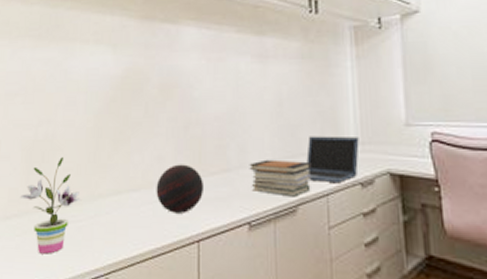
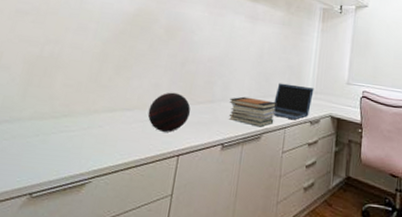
potted plant: present [20,157,82,254] -> none [14,74,78,158]

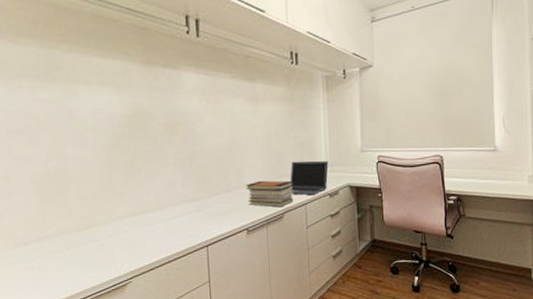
decorative orb: present [147,92,191,132] -> none [168,188,210,227]

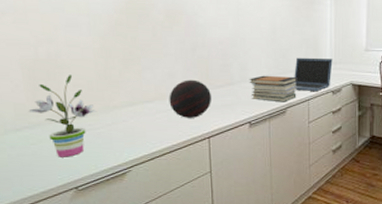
potted plant: none [37,188,100,270] -> present [28,75,97,158]
decorative orb: none [168,188,210,227] -> present [169,79,212,118]

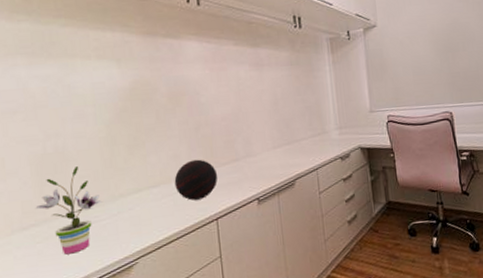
book stack: present [249,75,298,102] -> none [254,146,305,175]
laptop: present [294,57,333,92] -> none [299,124,338,160]

